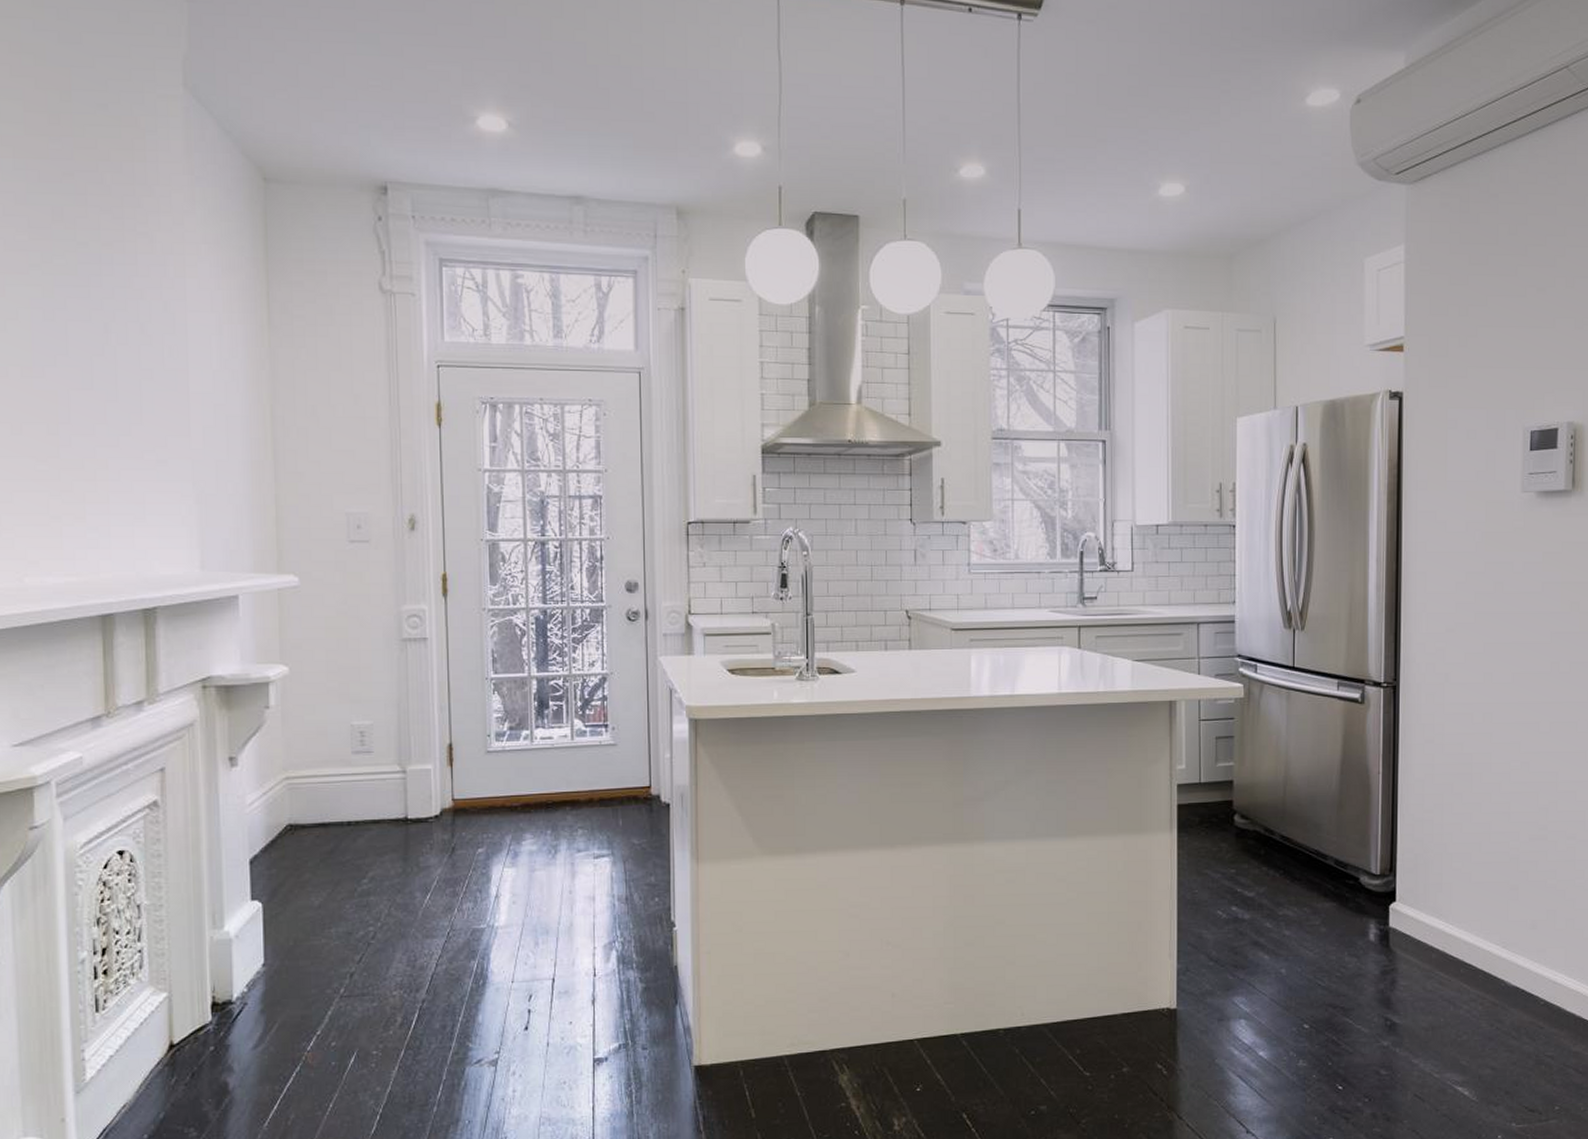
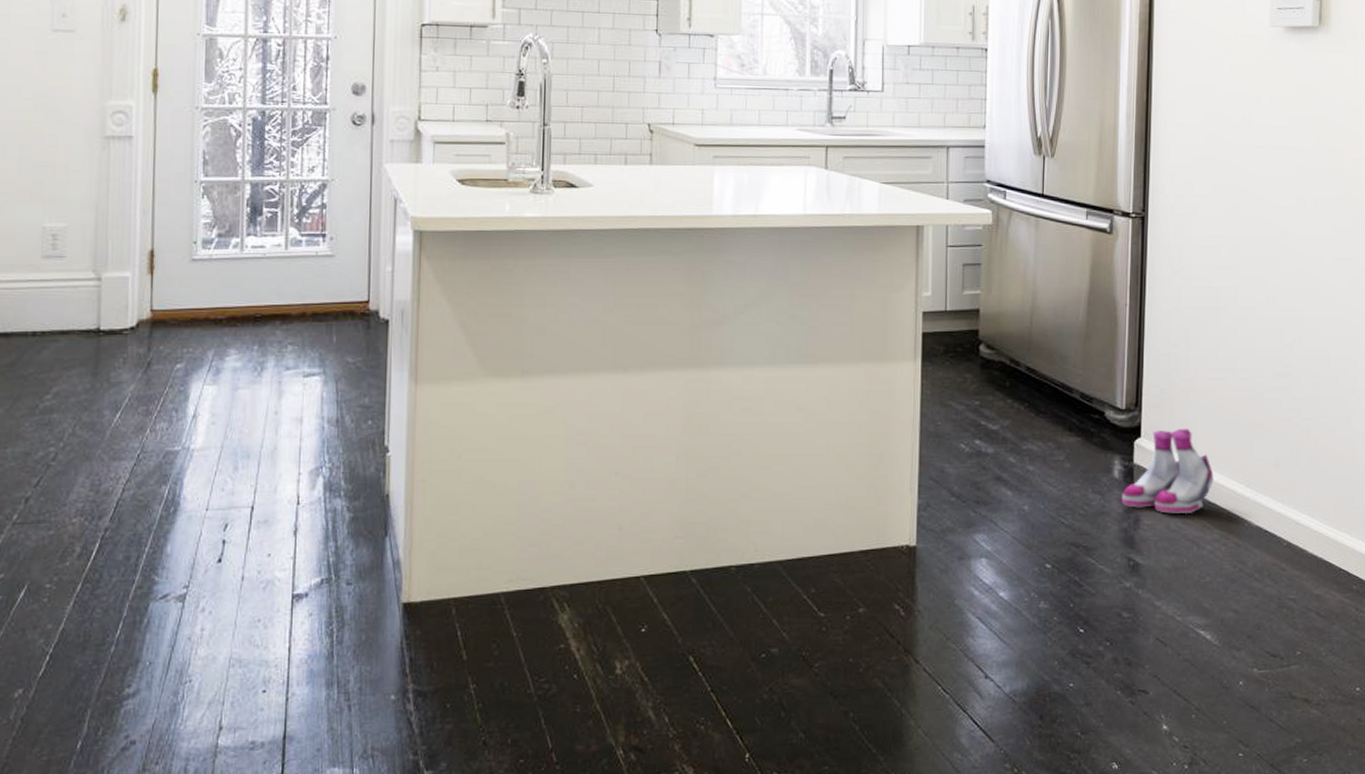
boots: none [1377,893,1469,975] -> present [1121,429,1214,514]

